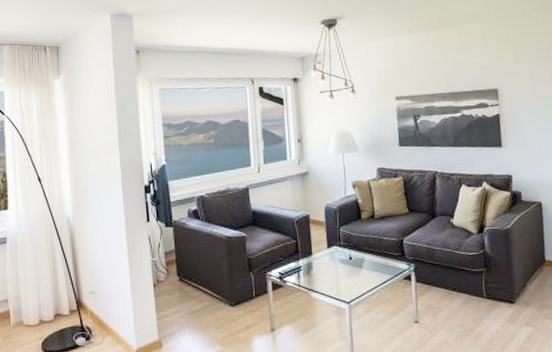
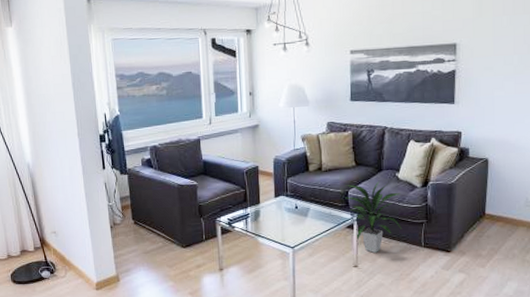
indoor plant: none [400,228,461,306] -> present [345,181,401,253]

